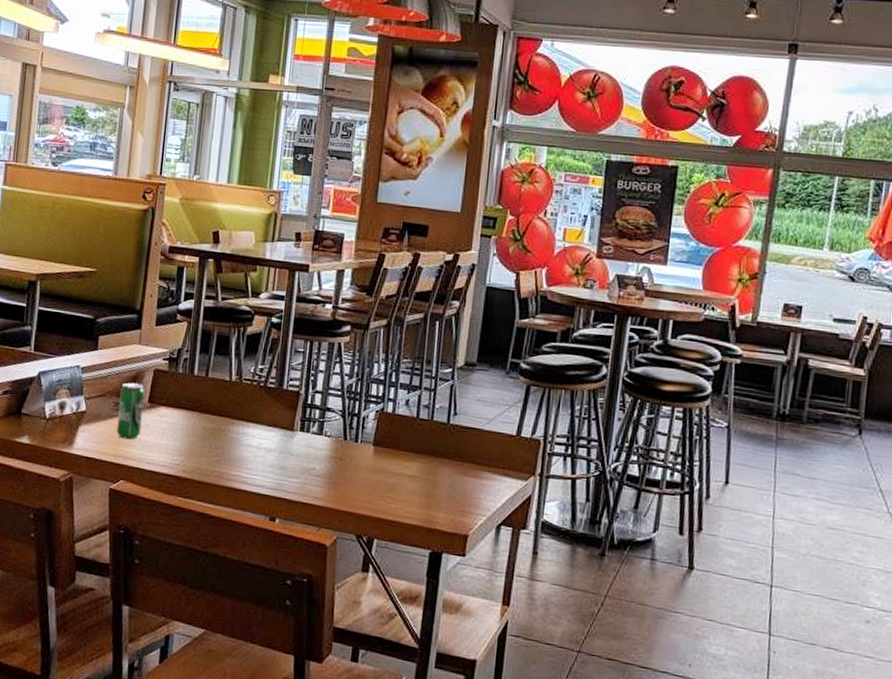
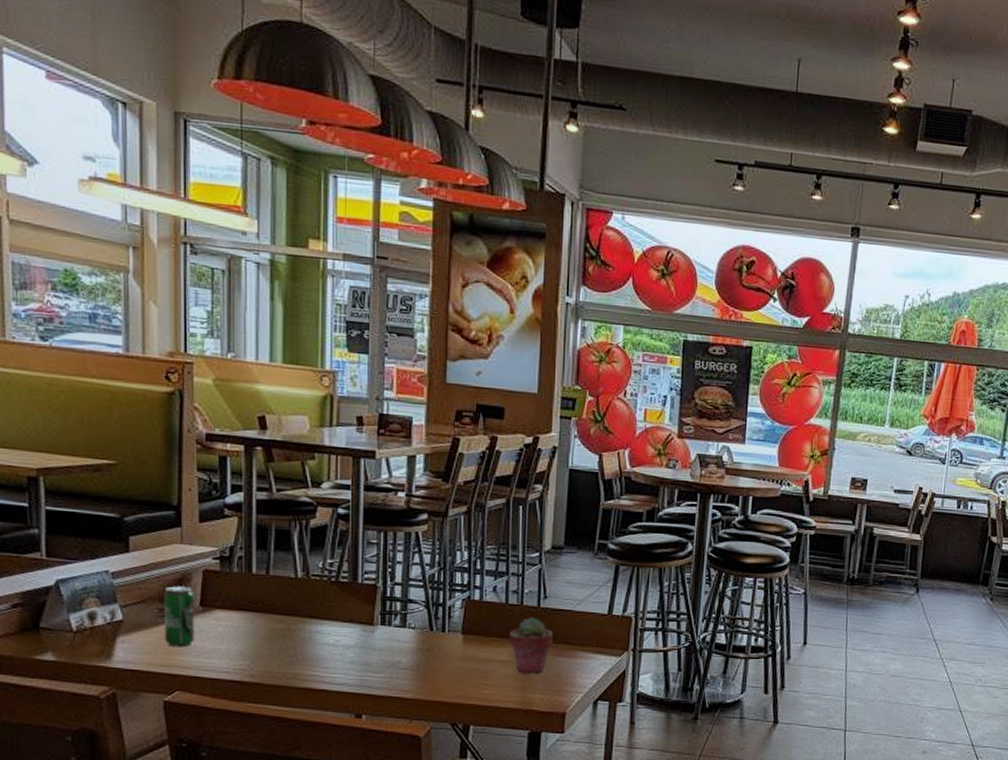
potted succulent: none [417,433,460,492] -> present [508,617,553,674]

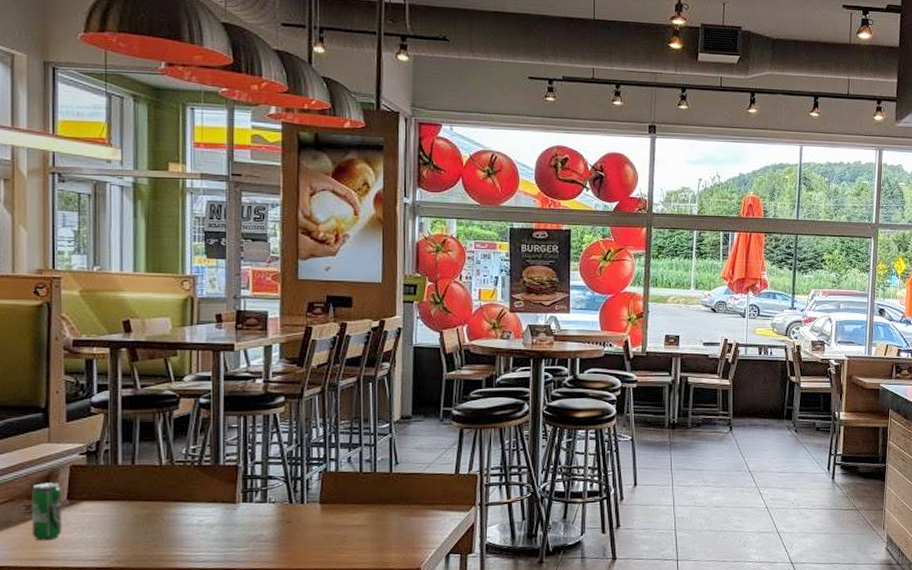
potted succulent: present [508,617,553,674] -> none [364,483,405,535]

